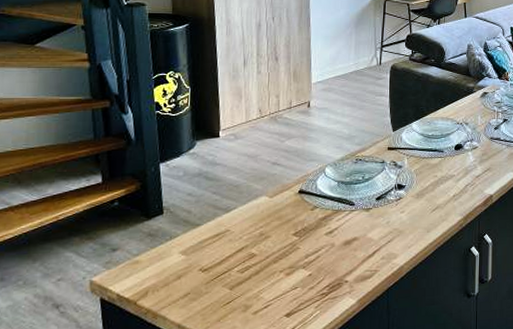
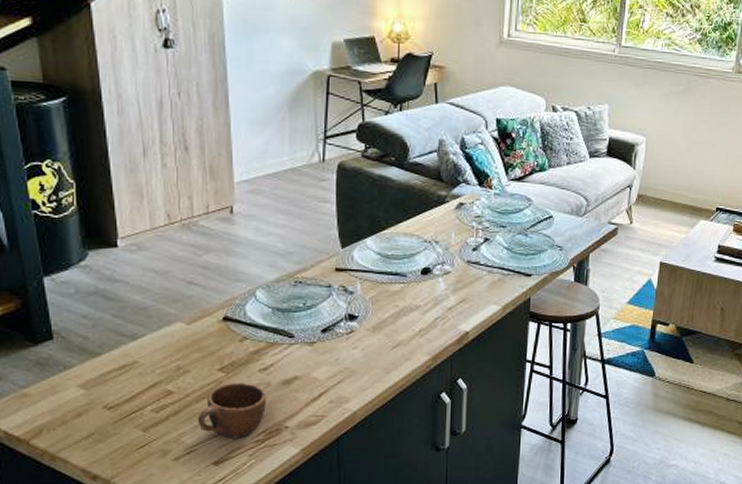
mug: none [274,245,330,293] -> present [197,383,266,438]

